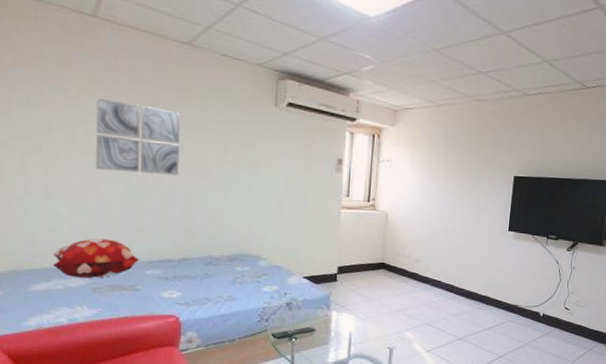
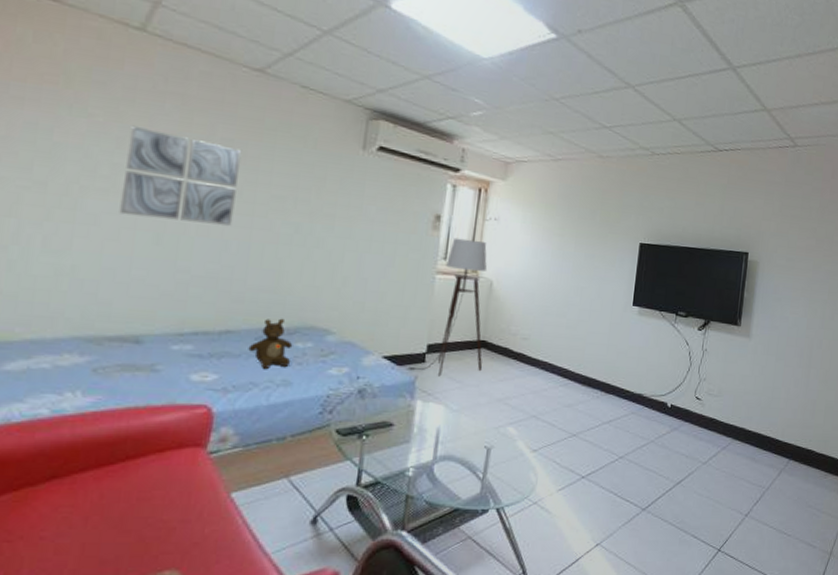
decorative pillow: present [52,238,140,279] -> none [38,302,166,355]
teddy bear: none [201,248,234,287] -> present [248,318,293,369]
floor lamp: none [323,178,383,292] -> present [407,237,487,377]

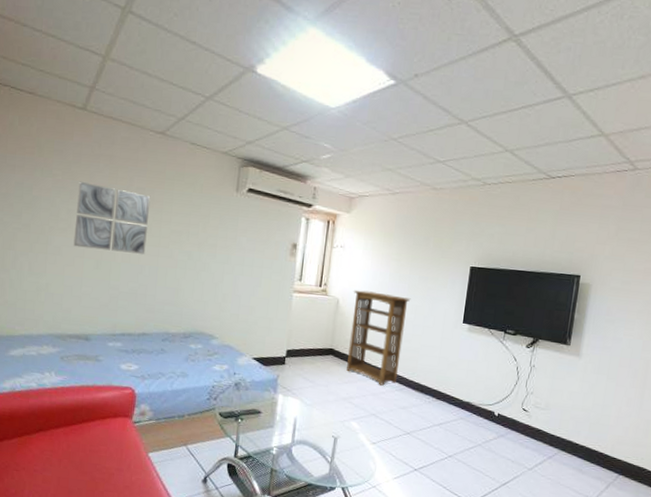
teddy bear: present [248,318,293,369] -> none [158,325,188,363]
floor lamp: present [407,237,487,377] -> none [271,262,335,377]
bookshelf: none [502,269,576,381] -> present [347,289,411,386]

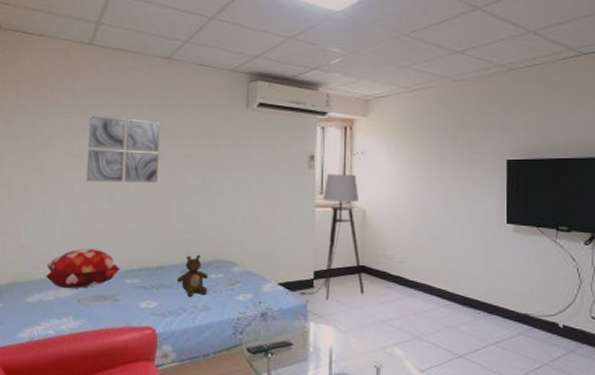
decorative pillow: none [29,310,104,347] -> present [45,248,121,289]
teddy bear: none [158,325,188,363] -> present [177,254,208,296]
floor lamp: none [271,262,335,377] -> present [299,174,365,300]
bookshelf: present [347,289,411,386] -> none [380,198,445,303]

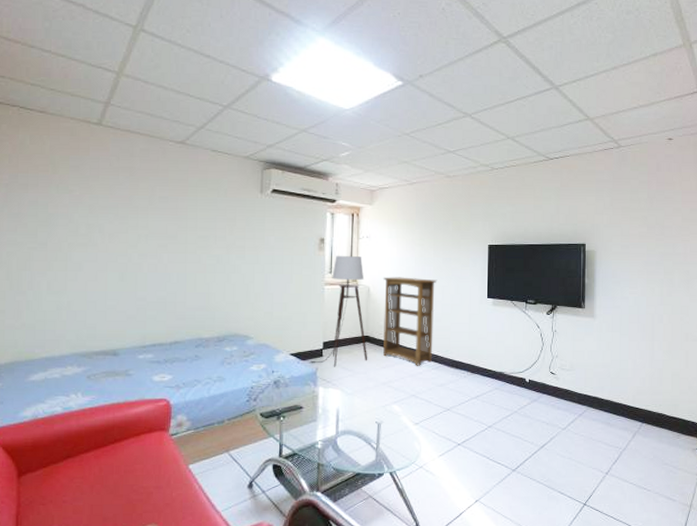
decorative pillow: present [45,248,121,289] -> none [50,326,134,366]
wall art: present [86,115,161,183] -> none [95,195,174,262]
teddy bear: present [177,254,208,296] -> none [191,329,223,369]
bookshelf: none [380,198,445,303] -> present [382,277,438,366]

